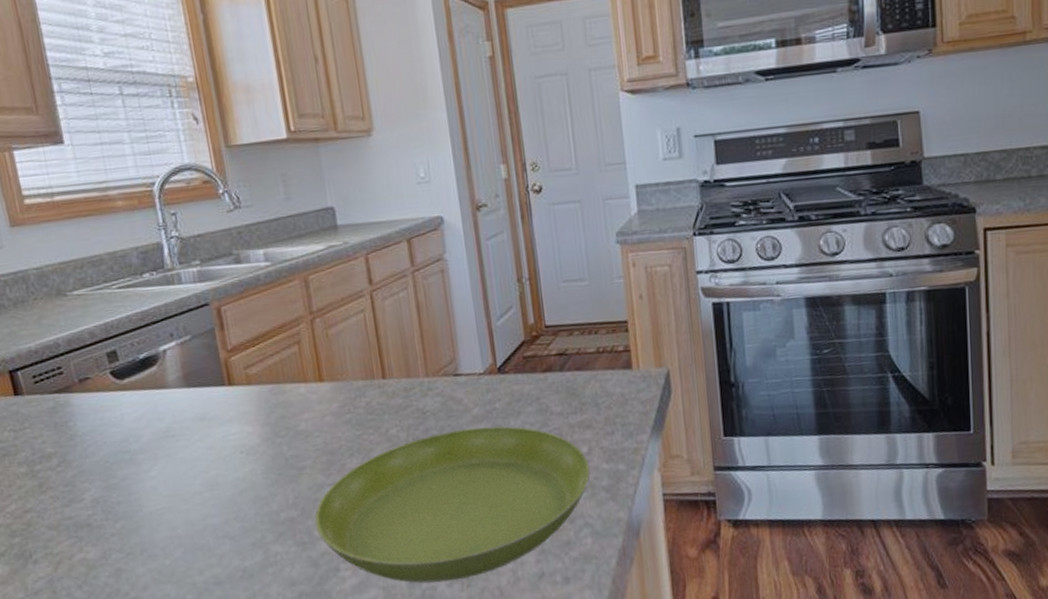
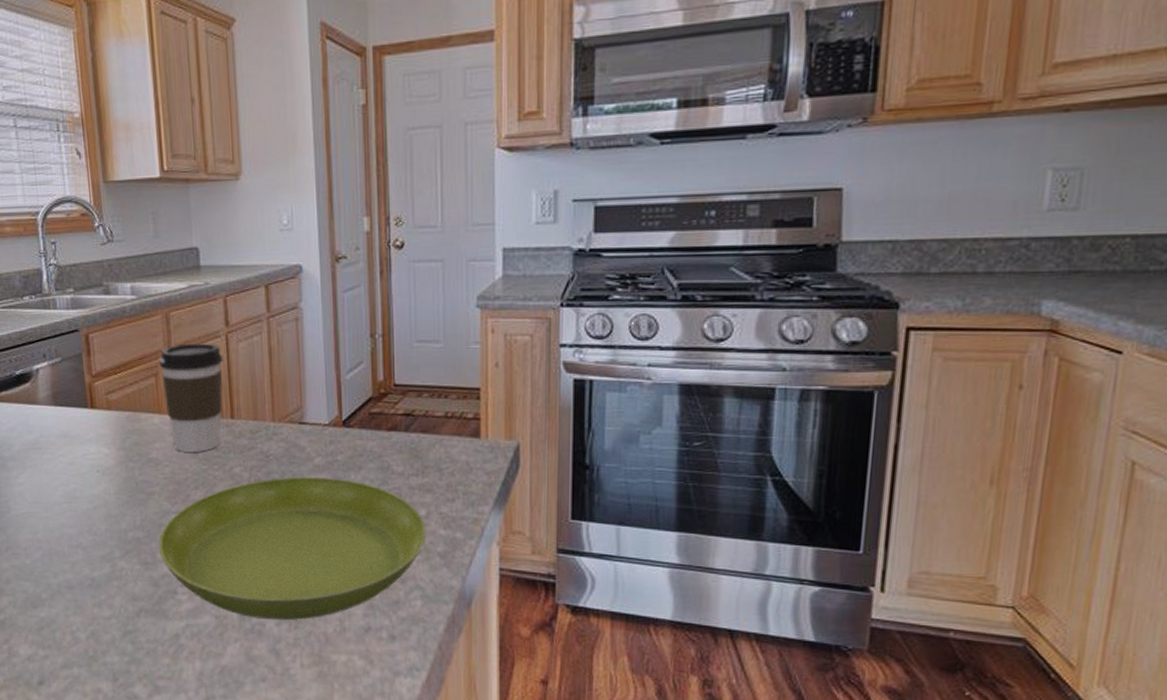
coffee cup: none [301,304,374,420] -> present [159,343,223,453]

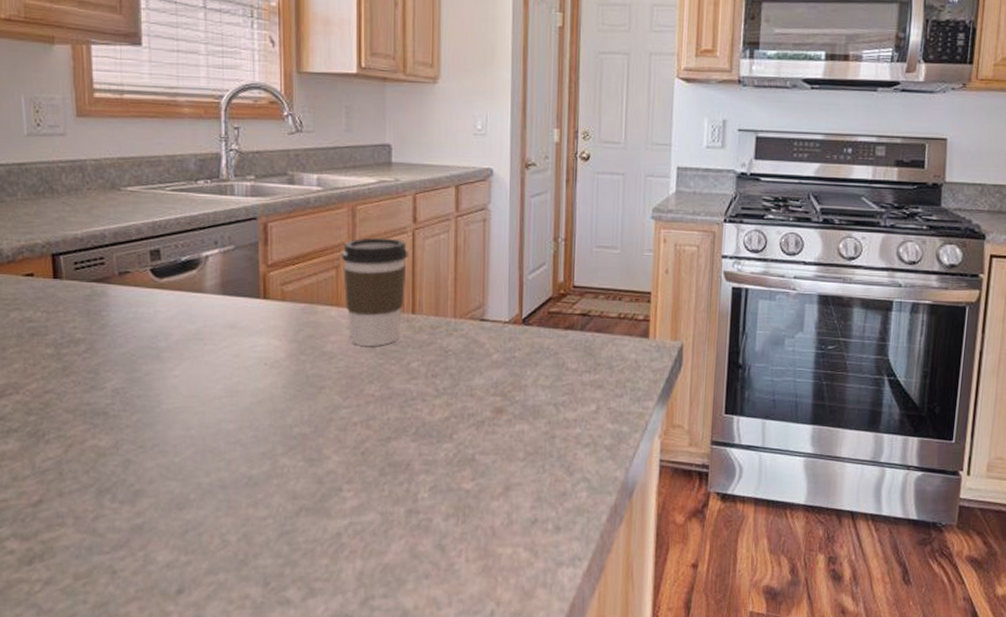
saucer: present [158,476,426,621] -> none [325,372,595,515]

